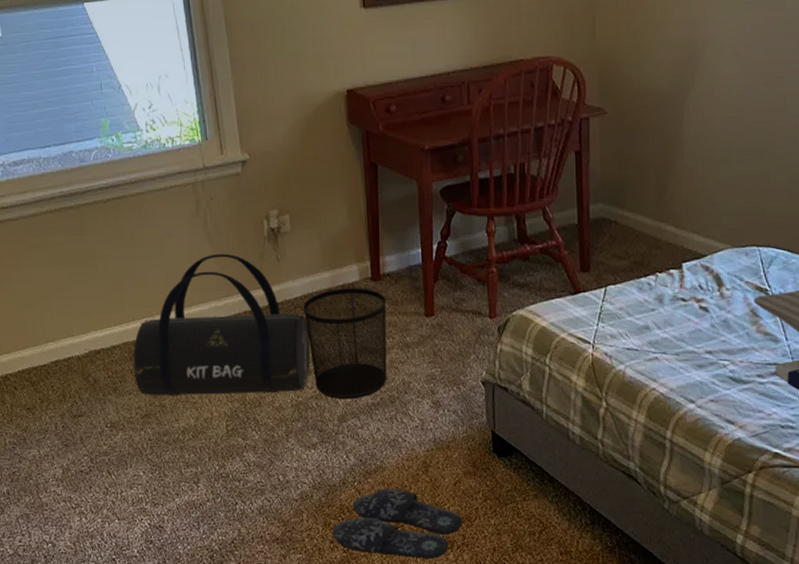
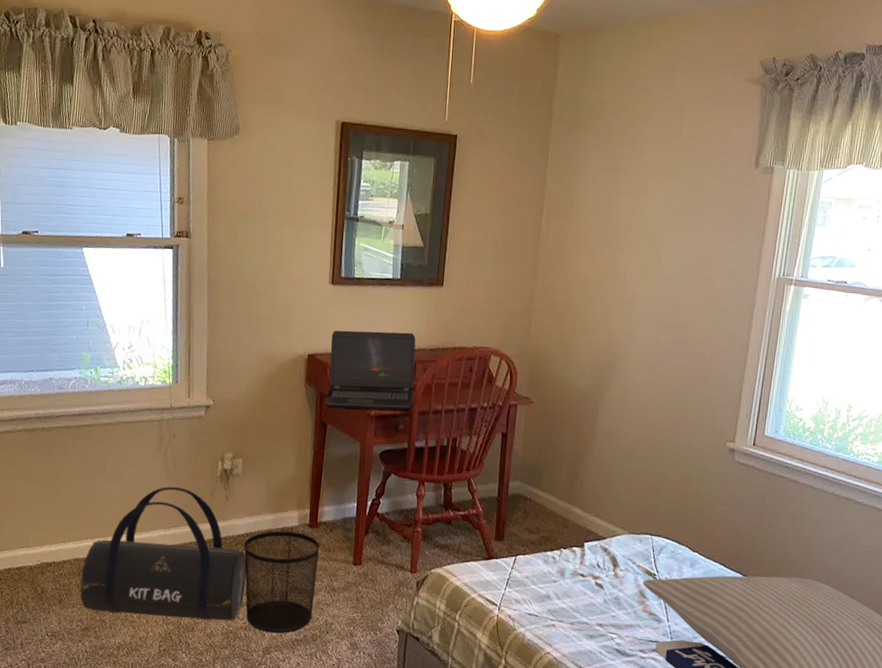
laptop computer: none [370,51,472,148] -> present [324,330,416,412]

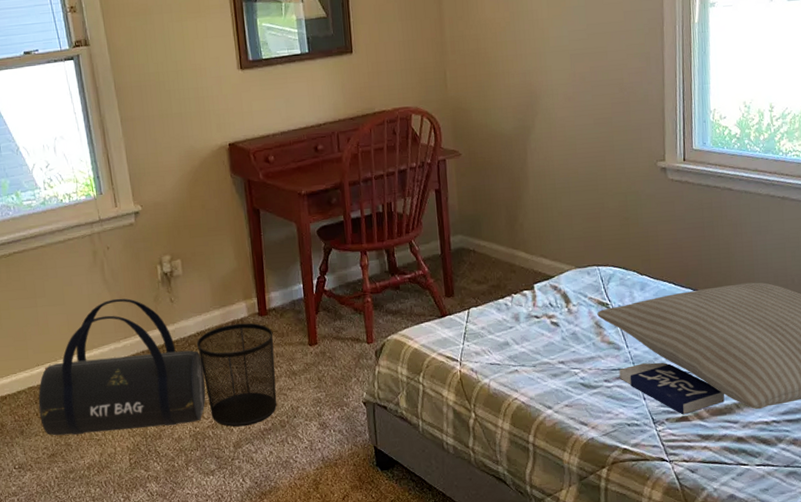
laptop computer: present [324,330,416,412] -> none [249,105,343,195]

